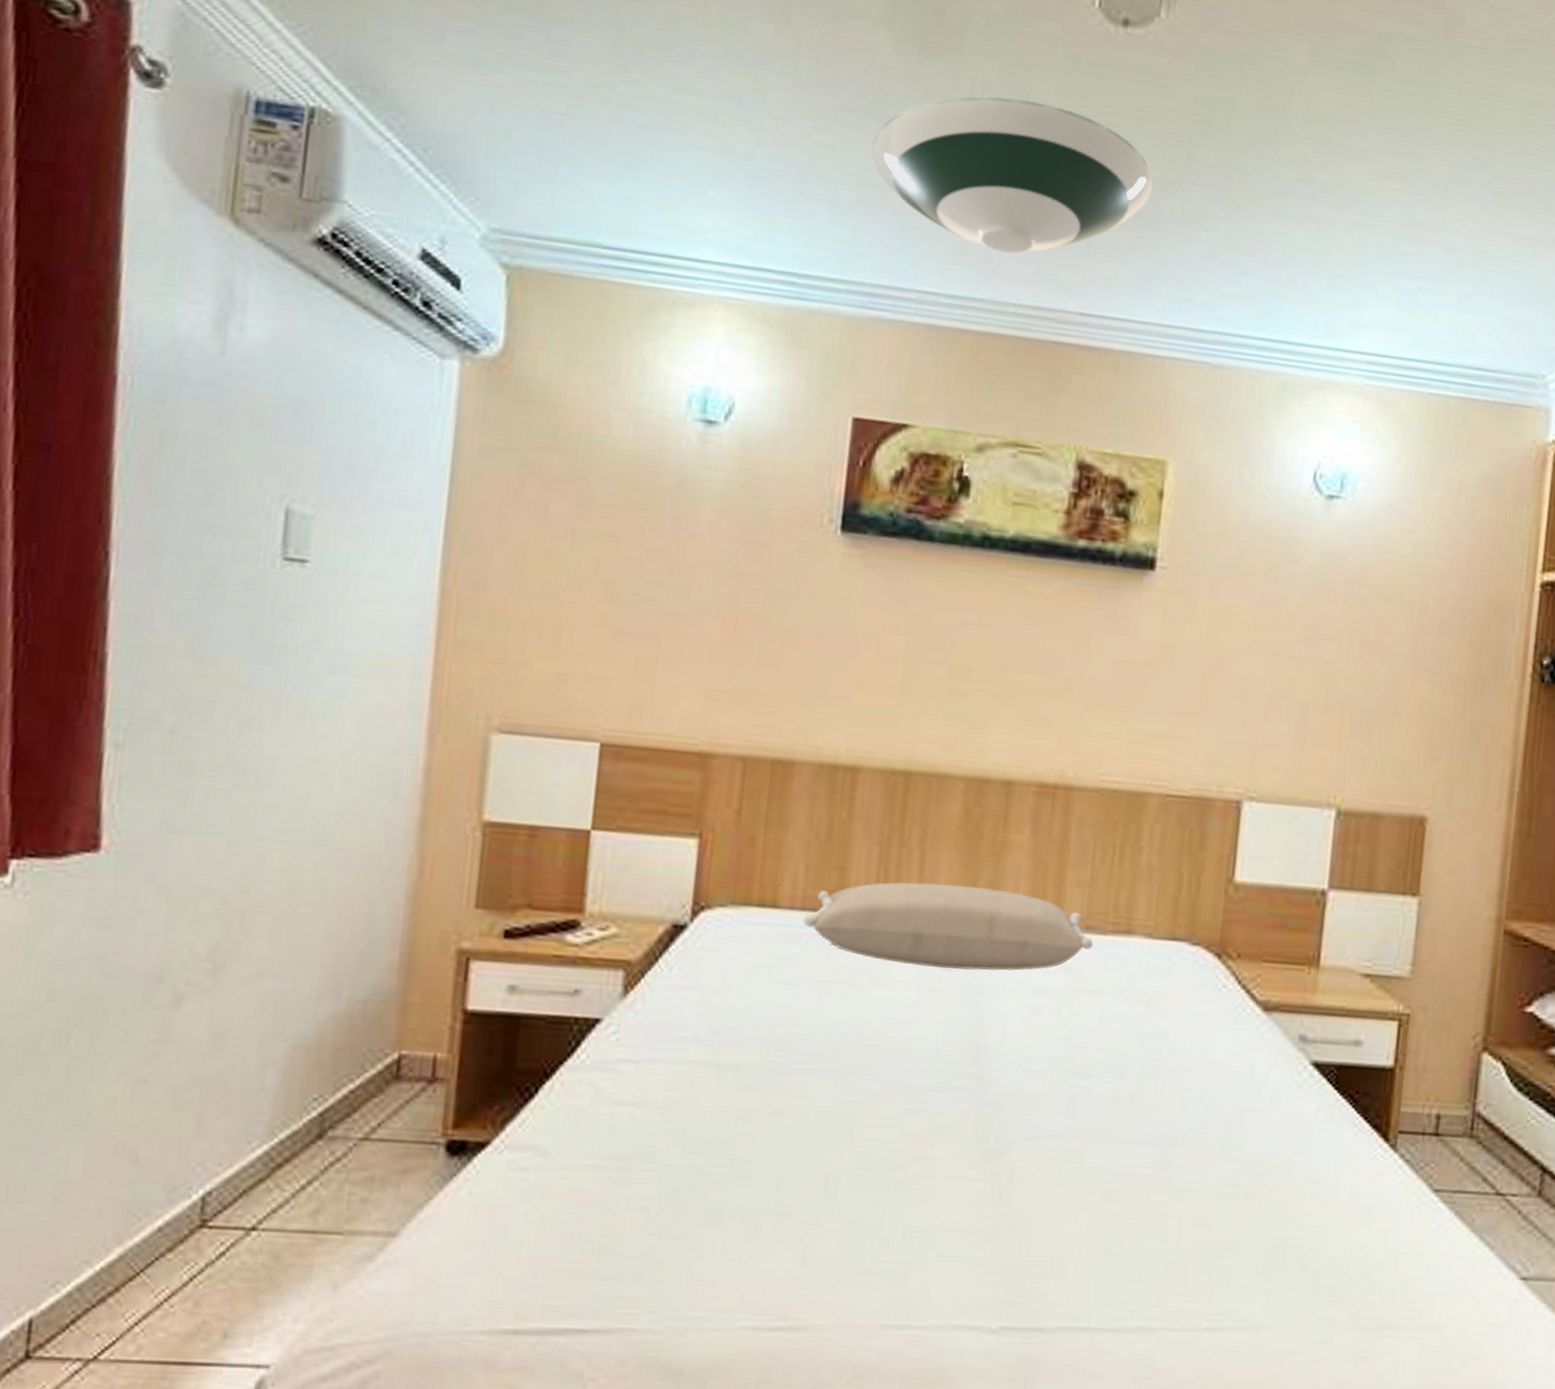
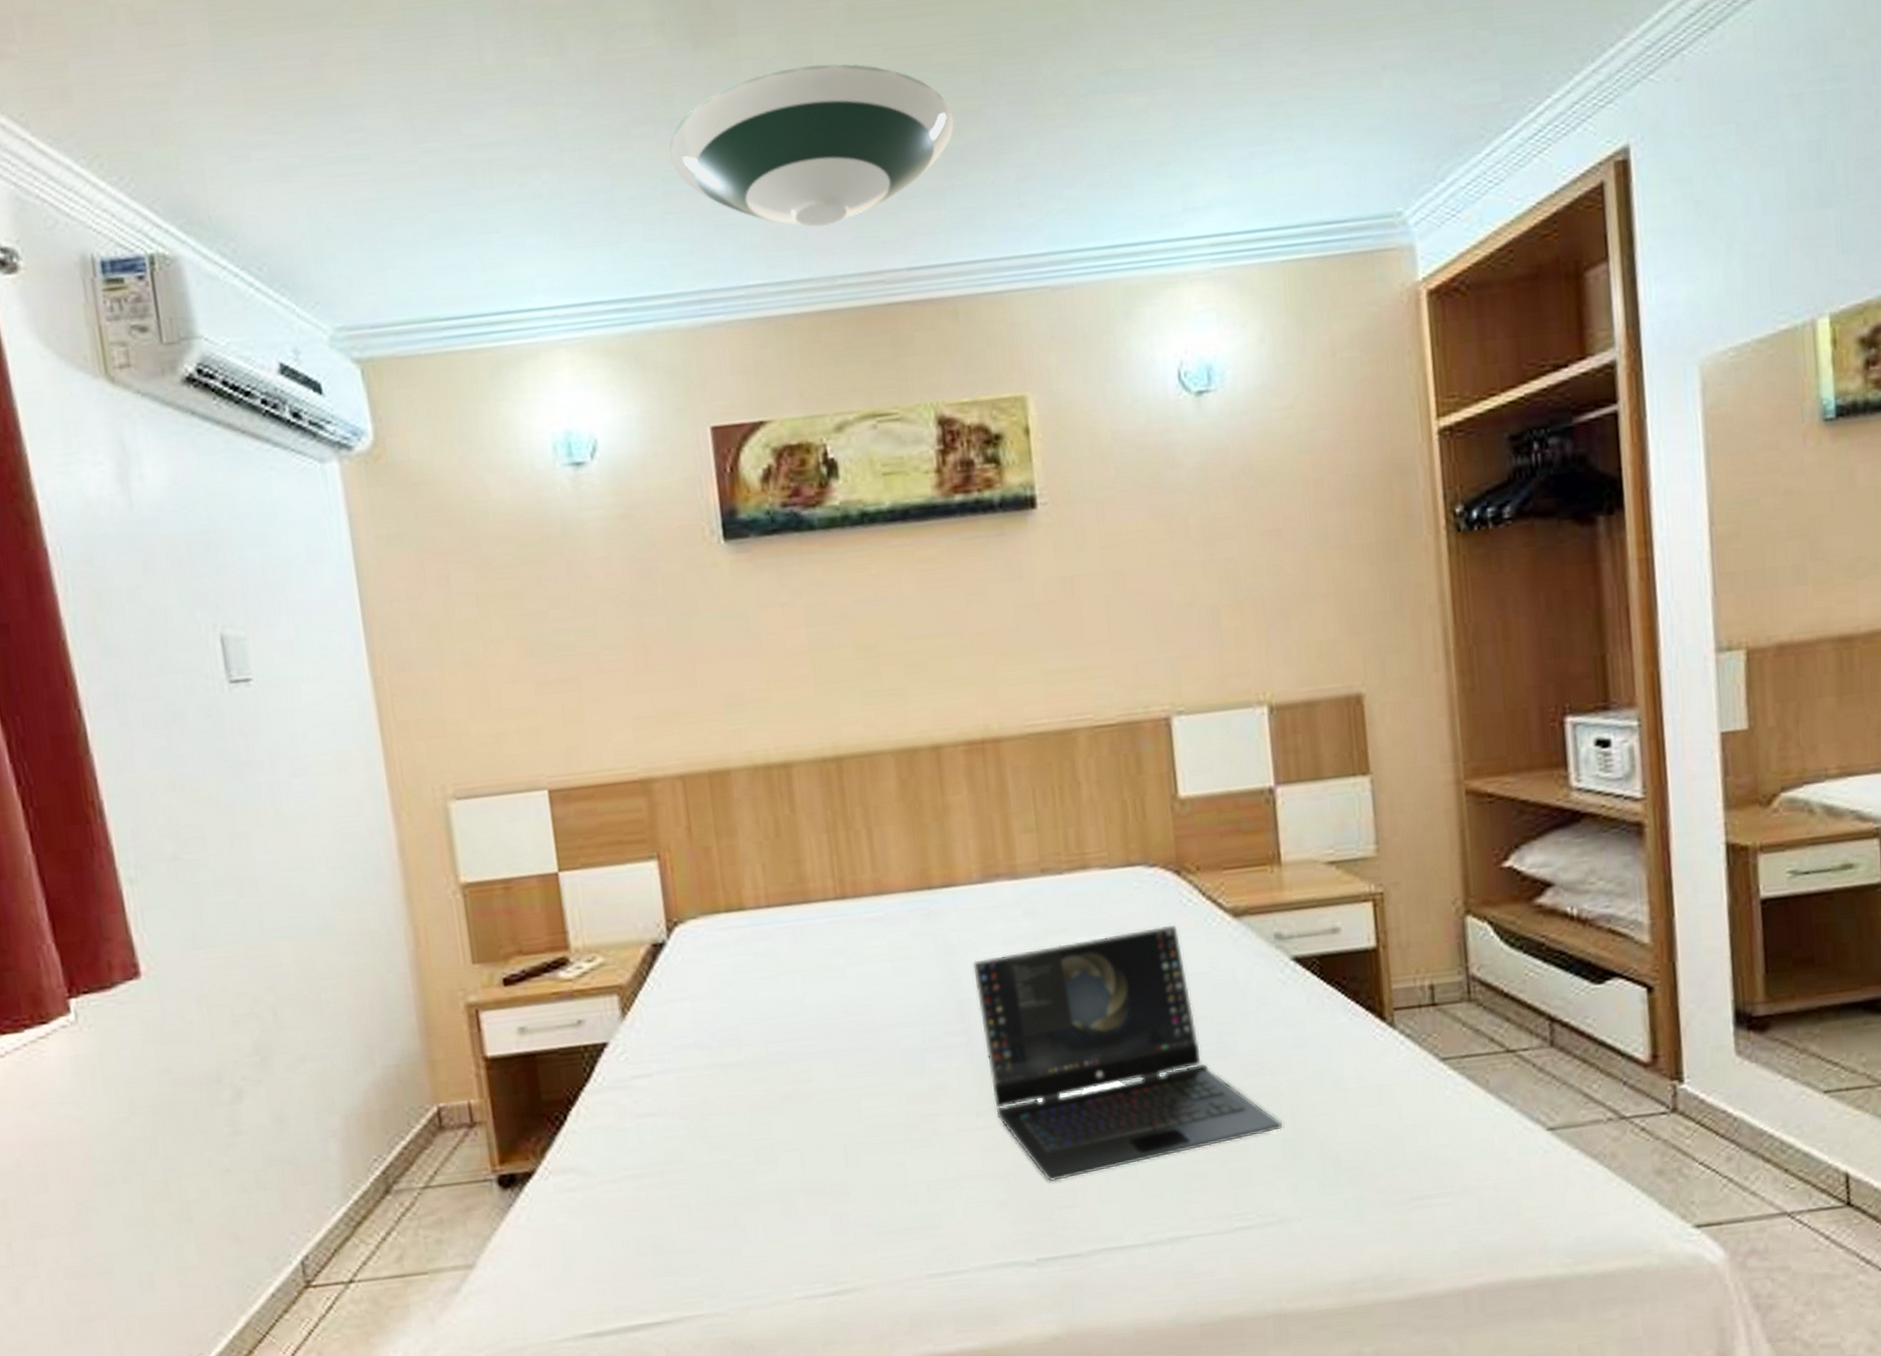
pillow: present [802,881,1094,971] -> none [770,850,1052,940]
laptop: none [989,1005,1270,1249] -> present [972,924,1282,1182]

